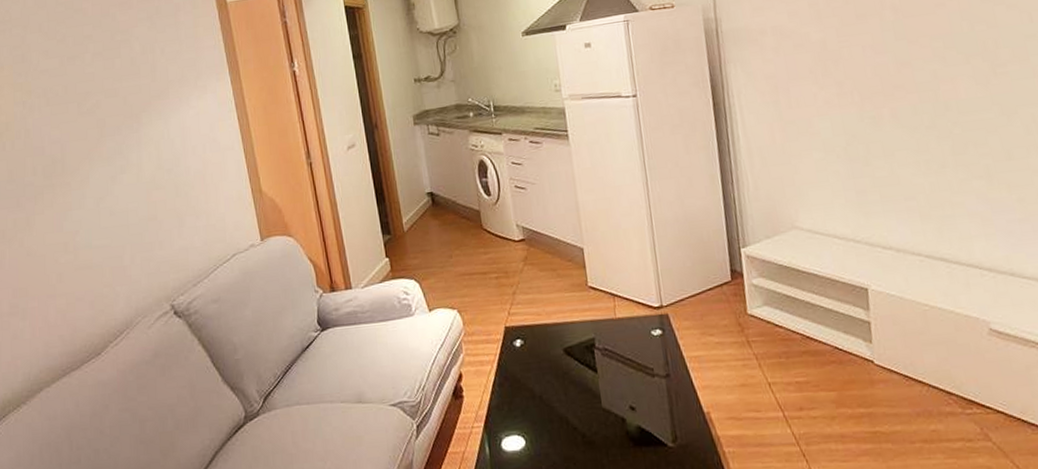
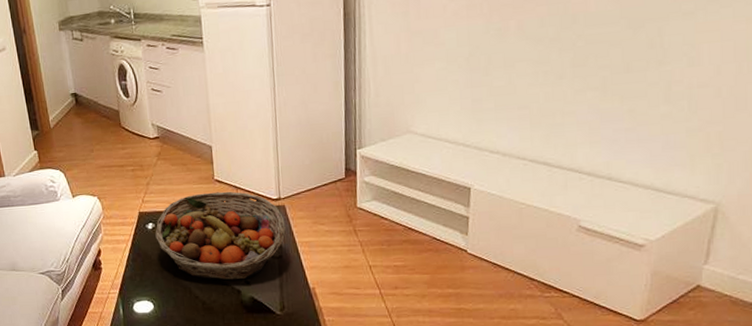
fruit basket: none [524,299,672,407] -> present [155,191,286,281]

